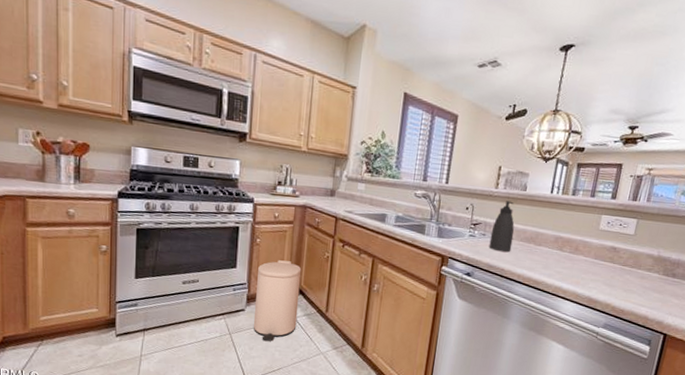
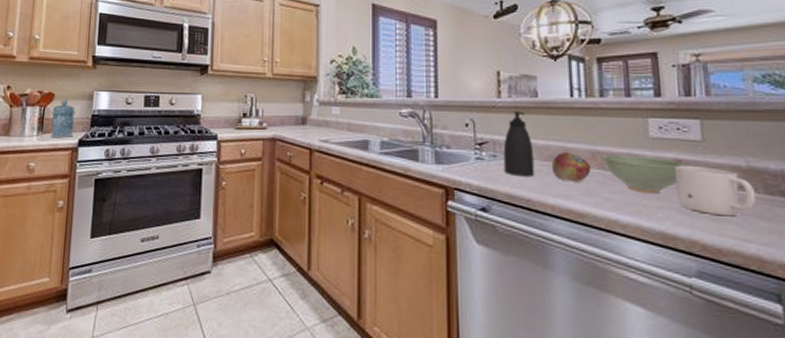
canister: none [88,151,113,189] -> present [51,99,75,138]
pedal bin: present [254,260,302,341] -> none [222,206,275,313]
fruit: none [524,235,553,259] -> present [551,151,592,182]
bowl: none [562,239,619,271] -> present [601,154,688,195]
mug: none [605,251,658,289] -> present [673,164,757,217]

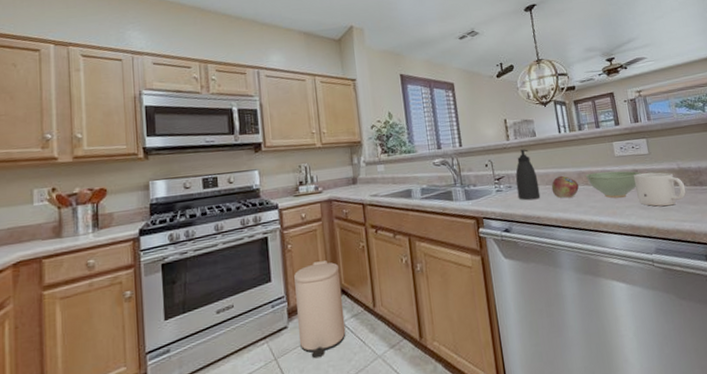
canister: present [51,99,75,138] -> none [106,193,133,232]
pedal bin: none [222,206,275,313] -> present [293,260,346,358]

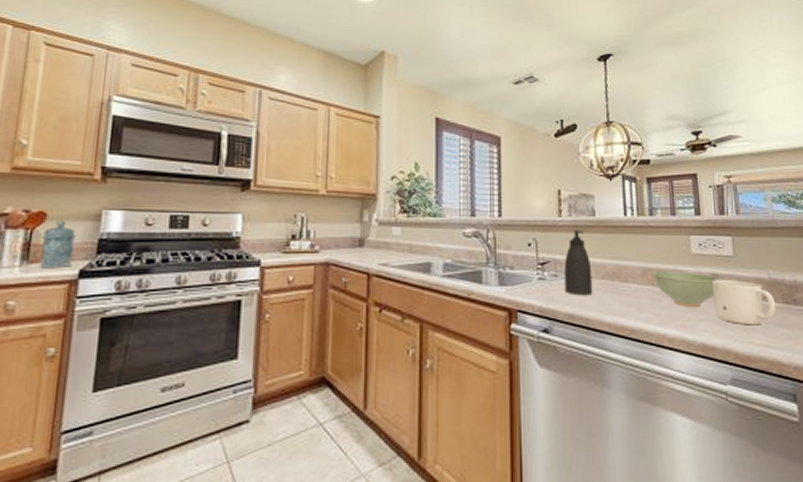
canister: none [106,193,133,232] -> present [40,220,76,269]
pedal bin: present [293,260,346,358] -> none [263,340,327,466]
fruit: present [551,175,580,198] -> none [607,269,643,299]

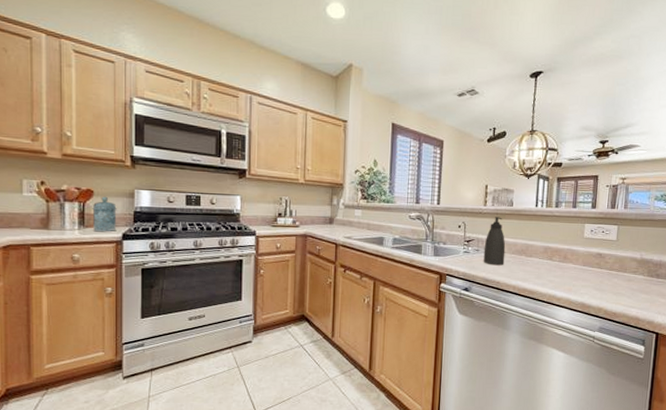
bowl: present [651,271,723,308] -> none [551,249,605,278]
mug: present [711,279,776,326] -> none [595,257,643,292]

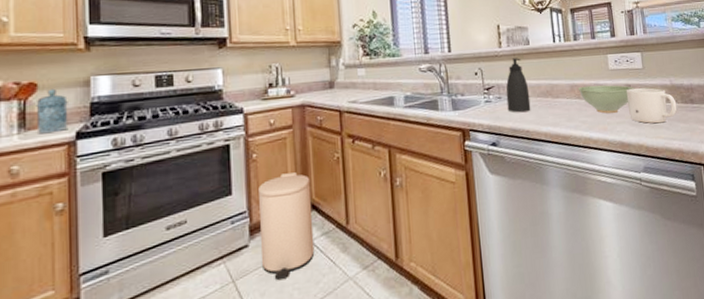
pedal bin: none [262,289,306,371] -> present [257,172,315,280]
bowl: none [551,249,605,278] -> present [577,85,635,114]
mug: none [595,257,643,292] -> present [626,87,677,124]

